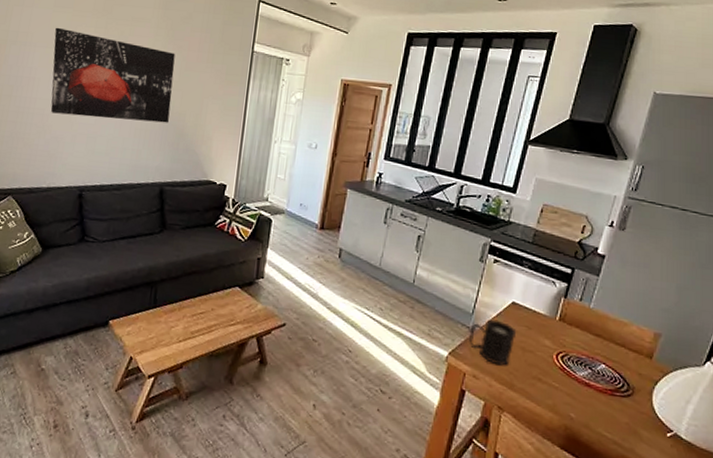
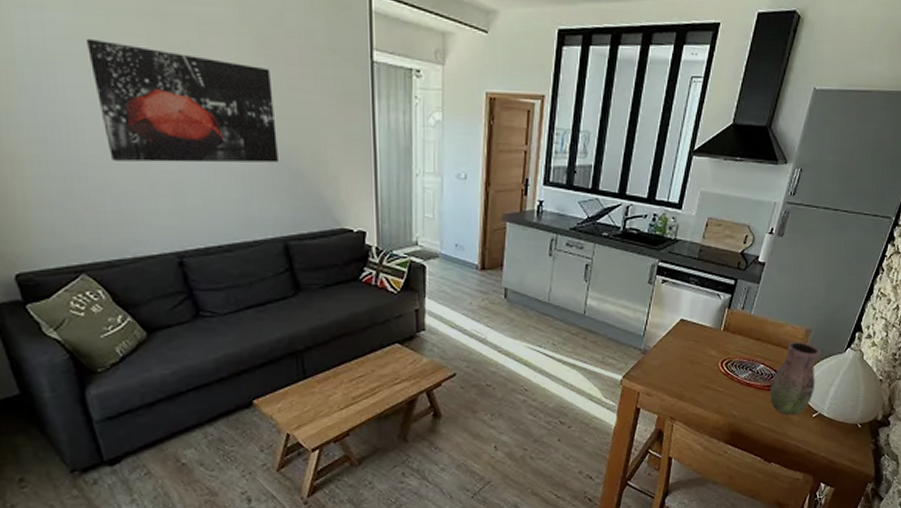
mug: present [468,319,517,367] -> none [640,338,686,381]
vase: none [613,344,674,431] -> present [769,342,821,416]

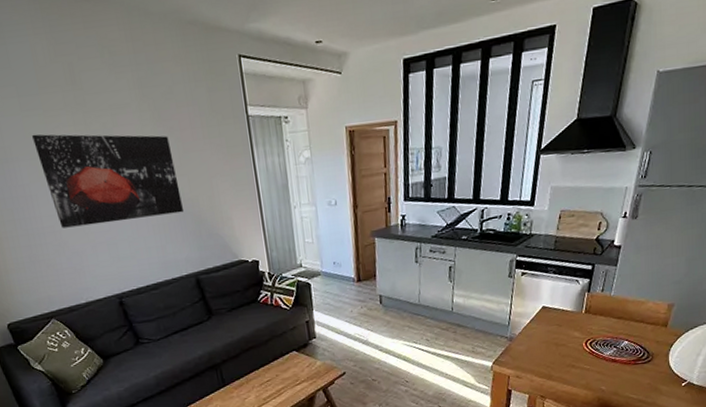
vase: present [769,342,821,416] -> none [636,316,686,386]

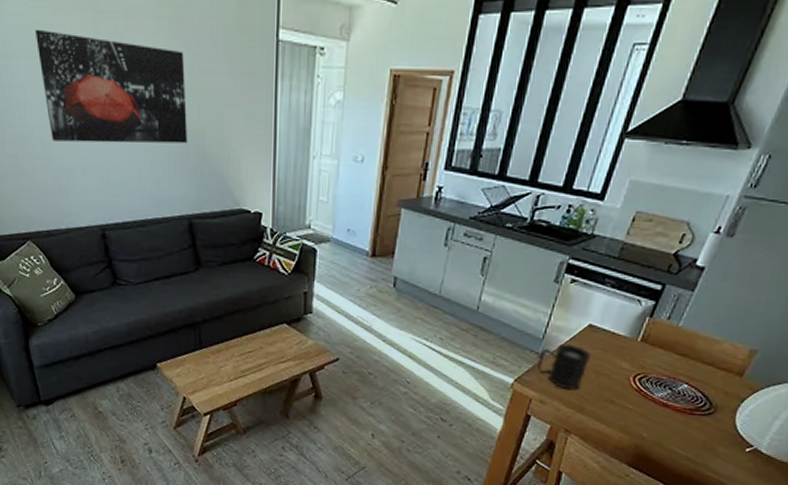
mug: none [507,324,550,363] -> present [536,343,592,391]

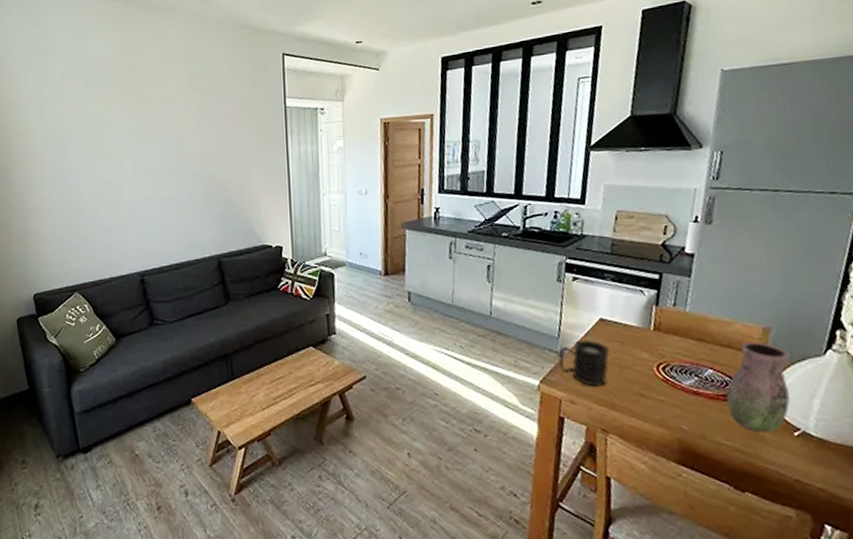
wall art: present [35,29,187,144] -> none [90,119,214,205]
vase: none [691,362,768,447] -> present [726,342,790,433]

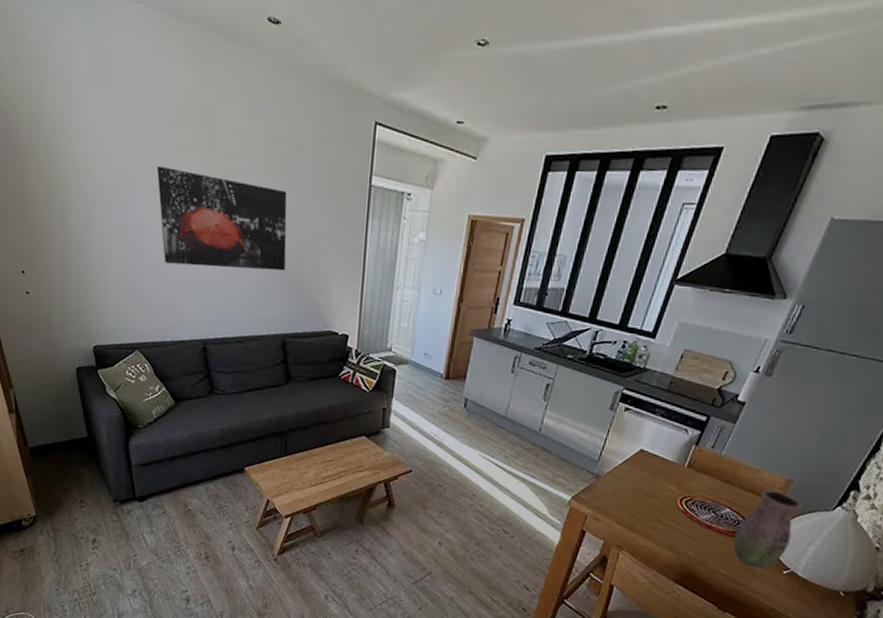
wall art: none [90,119,214,205] -> present [157,165,287,271]
mug: present [558,339,610,387] -> none [591,466,643,510]

